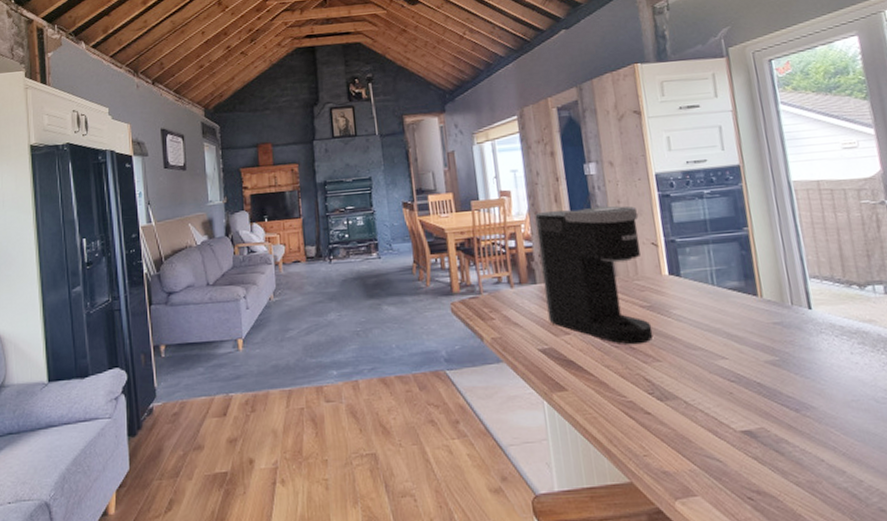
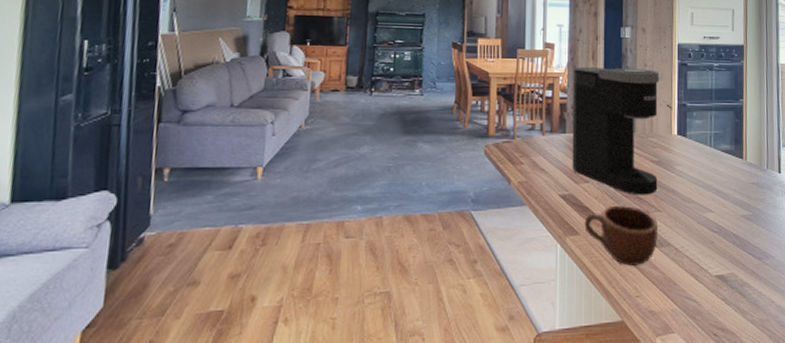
mug: none [571,356,662,423] -> present [584,205,659,266]

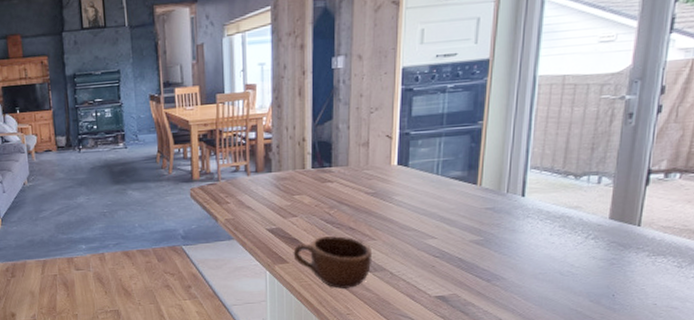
coffee maker: present [572,67,660,195] -> none [277,99,378,226]

